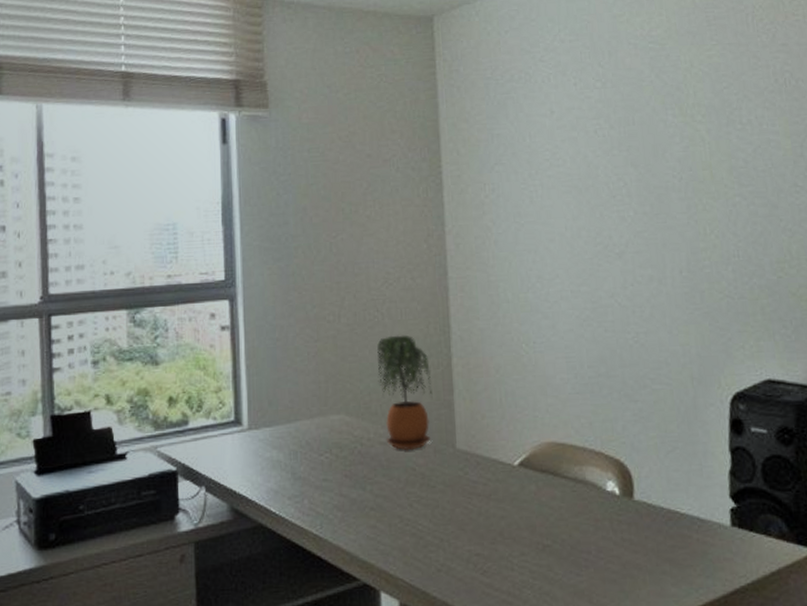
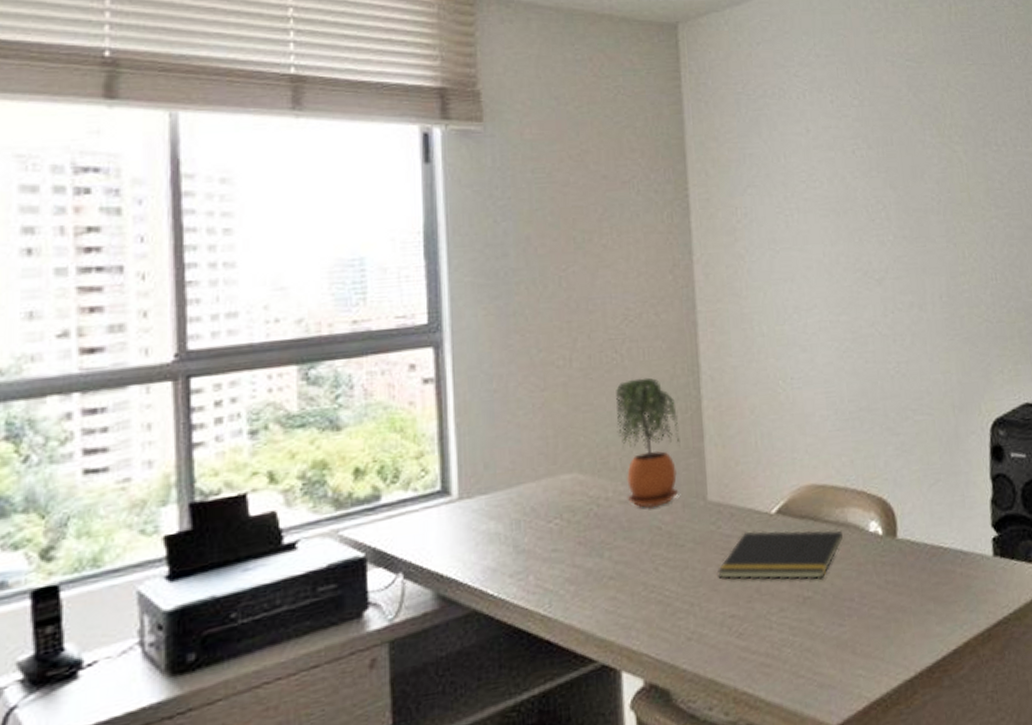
notepad: none [465,480,582,529] -> present [717,530,844,580]

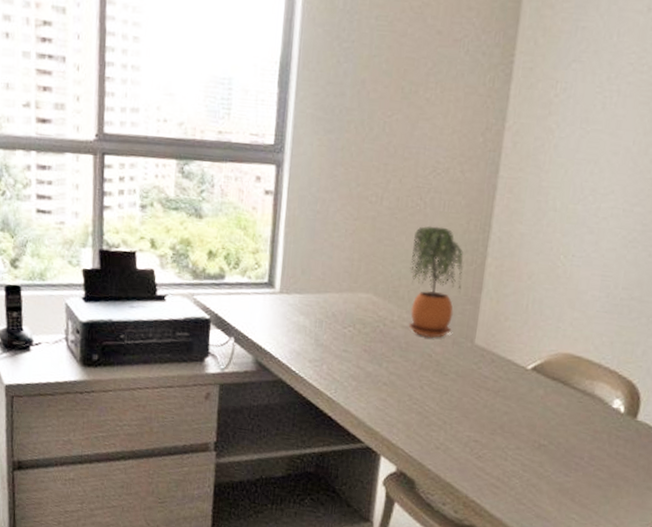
notepad: present [717,530,844,580] -> none [470,377,588,433]

